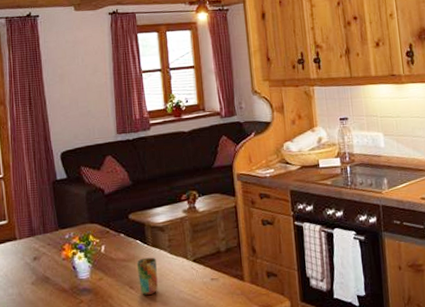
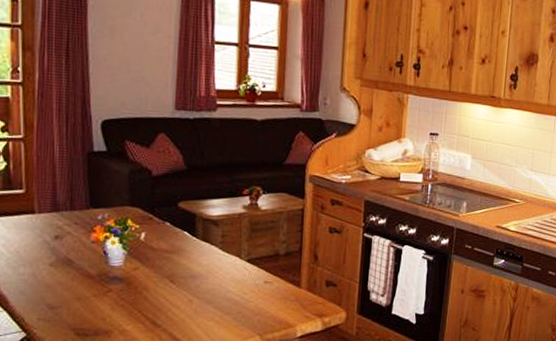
cup: present [136,257,158,295] -> none [181,251,205,291]

